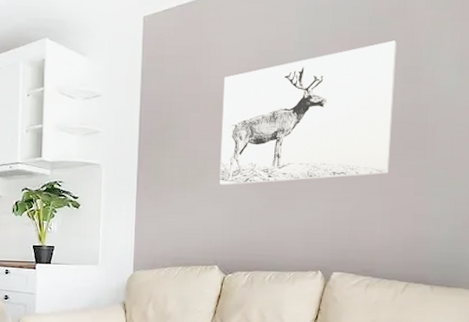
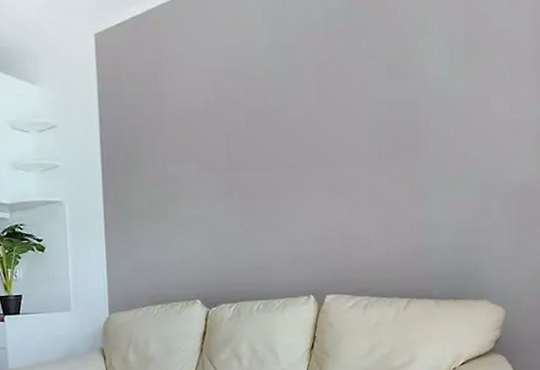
wall art: present [219,40,397,186] -> none [189,31,380,212]

